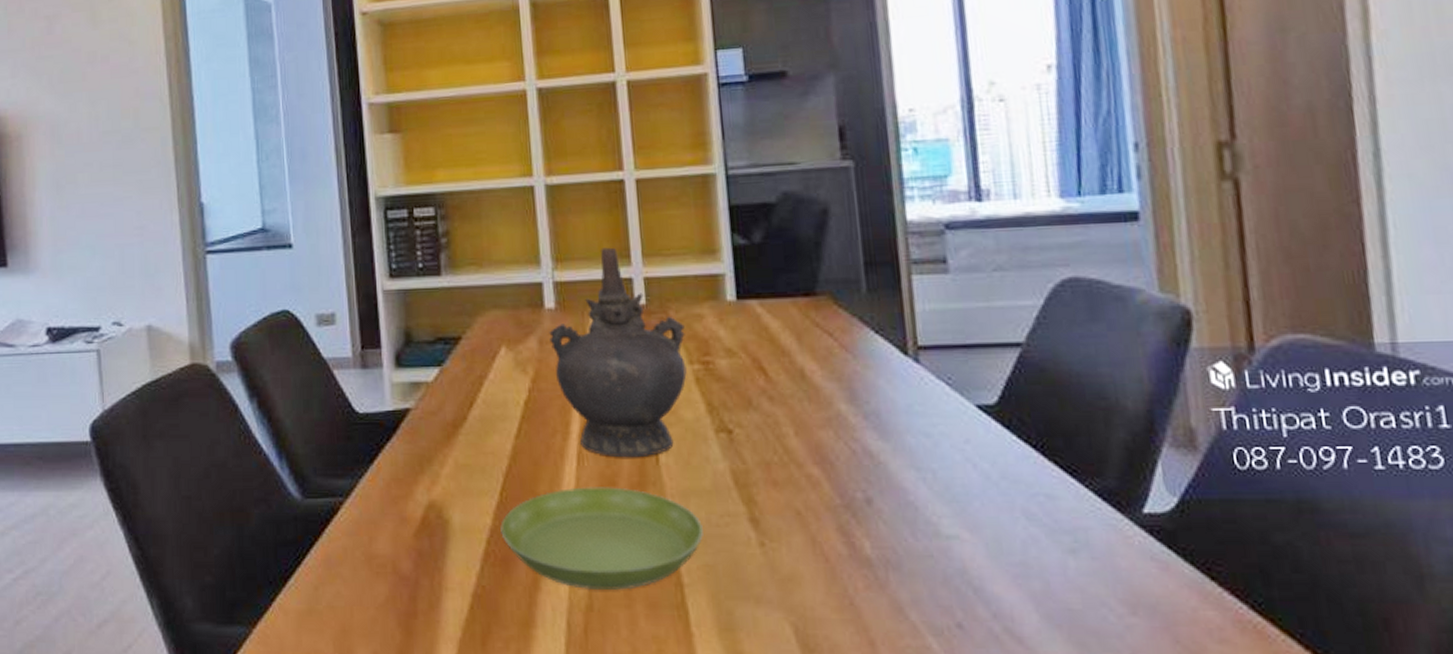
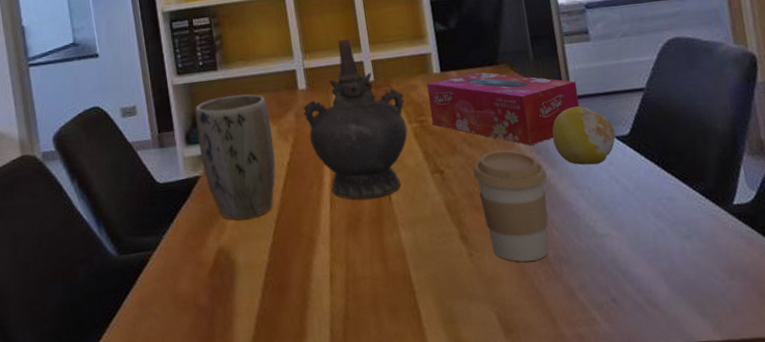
plant pot: none [409,309,509,469] -> present [195,94,276,220]
saucer: present [500,487,703,590] -> none [275,222,427,303]
tissue box: none [716,302,928,406] -> present [426,71,580,145]
coffee cup: none [773,410,877,561] -> present [473,150,549,262]
fruit: none [886,360,977,440] -> present [552,106,616,165]

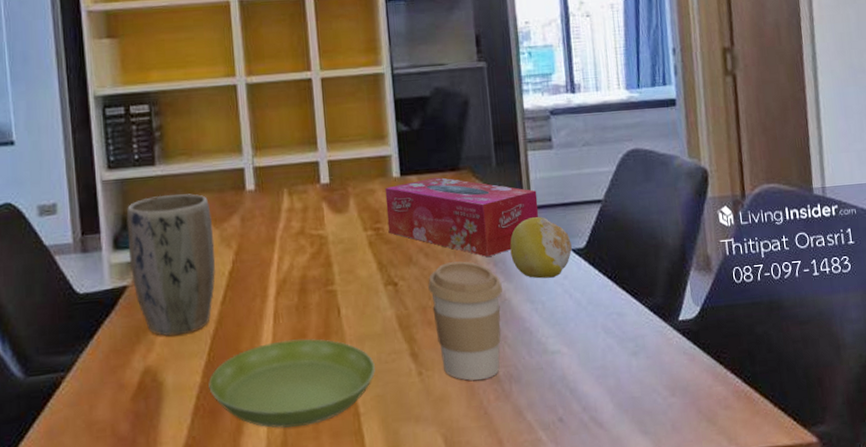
saucer: none [275,222,427,303] -> present [208,339,375,428]
ceremonial vessel: present [303,39,408,199] -> none [250,136,362,313]

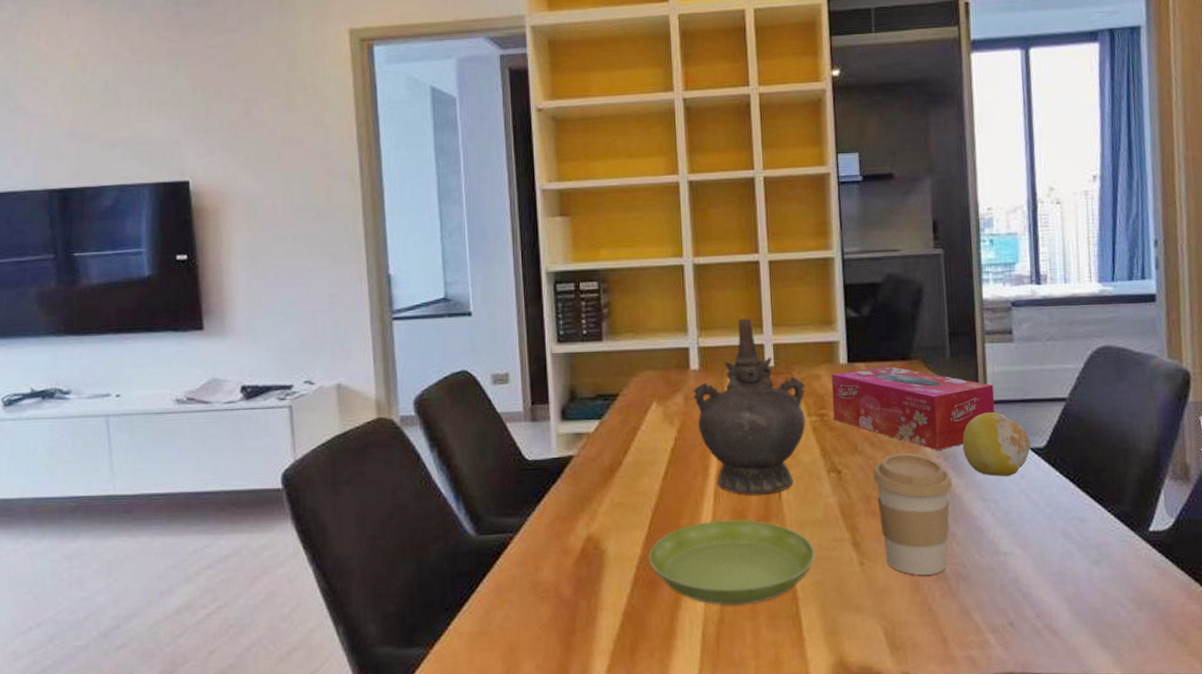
plant pot: present [126,193,216,336] -> none [574,370,658,507]
ceremonial vessel: none [250,136,362,313] -> present [693,318,806,495]

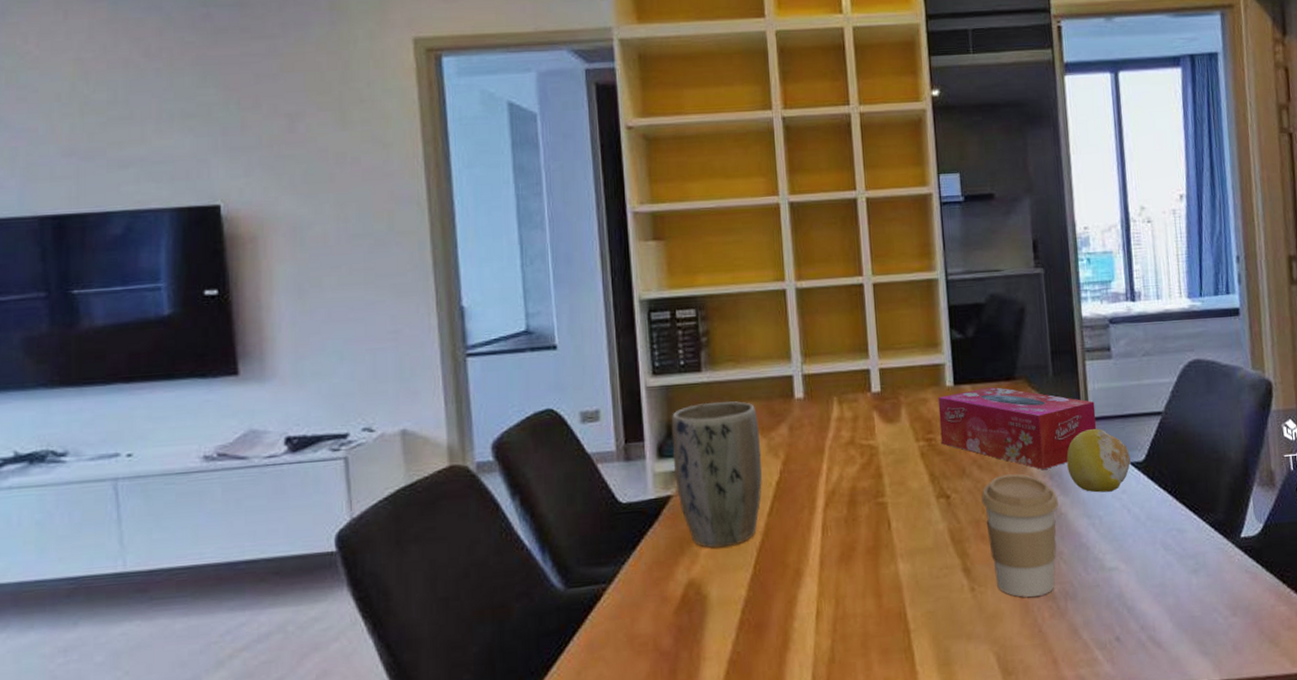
plant pot: none [574,370,658,507] -> present [671,401,763,548]
saucer: present [648,519,815,605] -> none [754,552,926,644]
ceremonial vessel: present [693,318,806,495] -> none [798,343,914,526]

